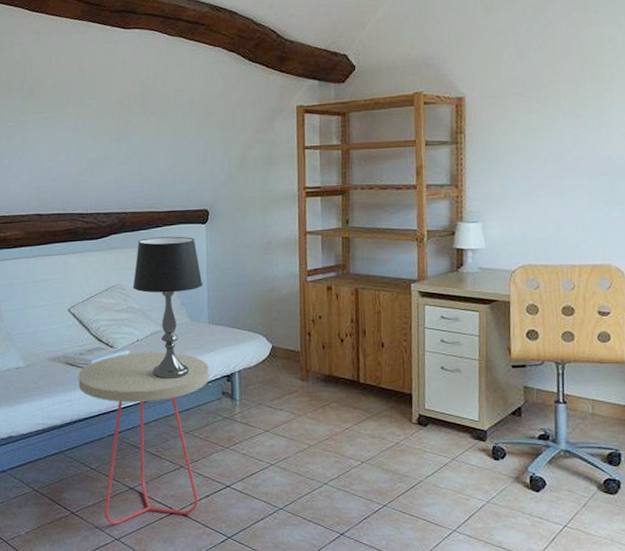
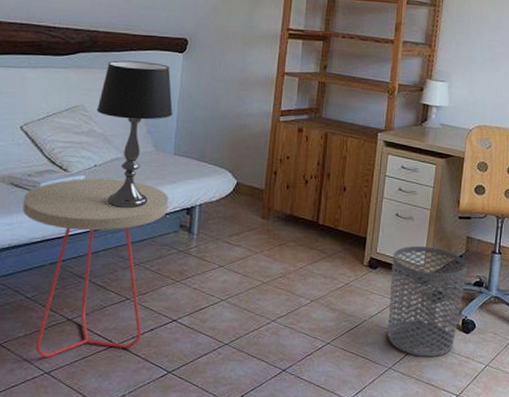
waste bin: none [443,399,529,519] -> present [387,245,467,358]

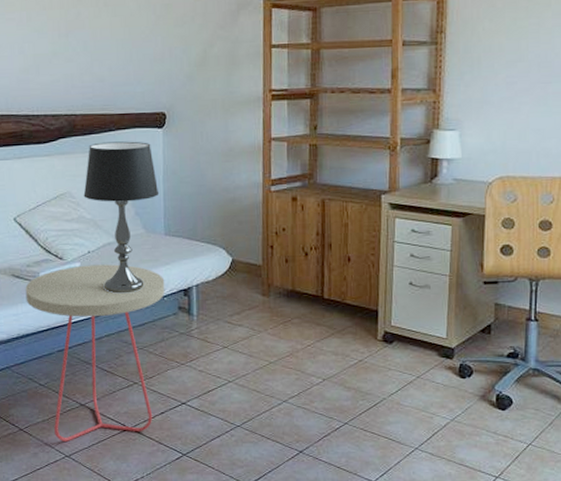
waste bin: present [387,245,467,358] -> none [409,316,498,437]

